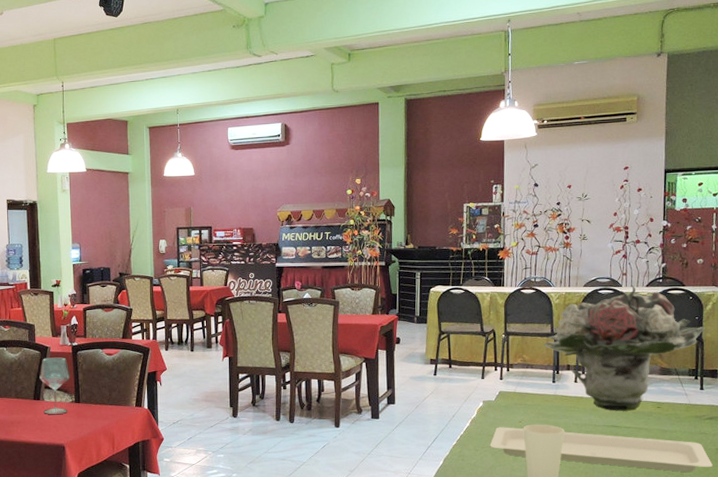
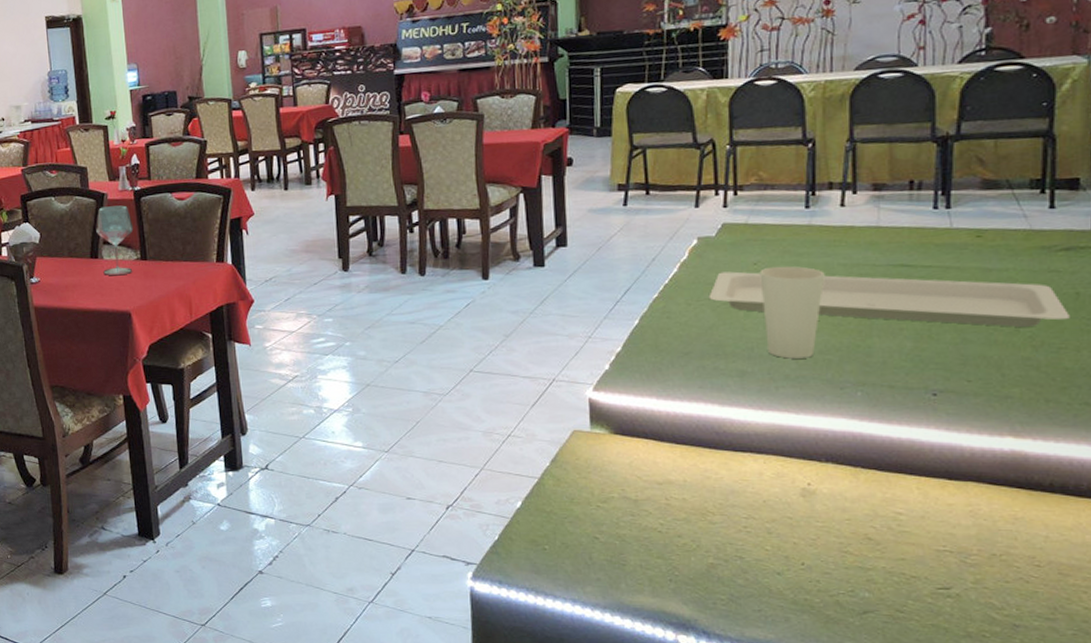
flower arrangement: present [544,285,707,411] -> none [791,62,1061,244]

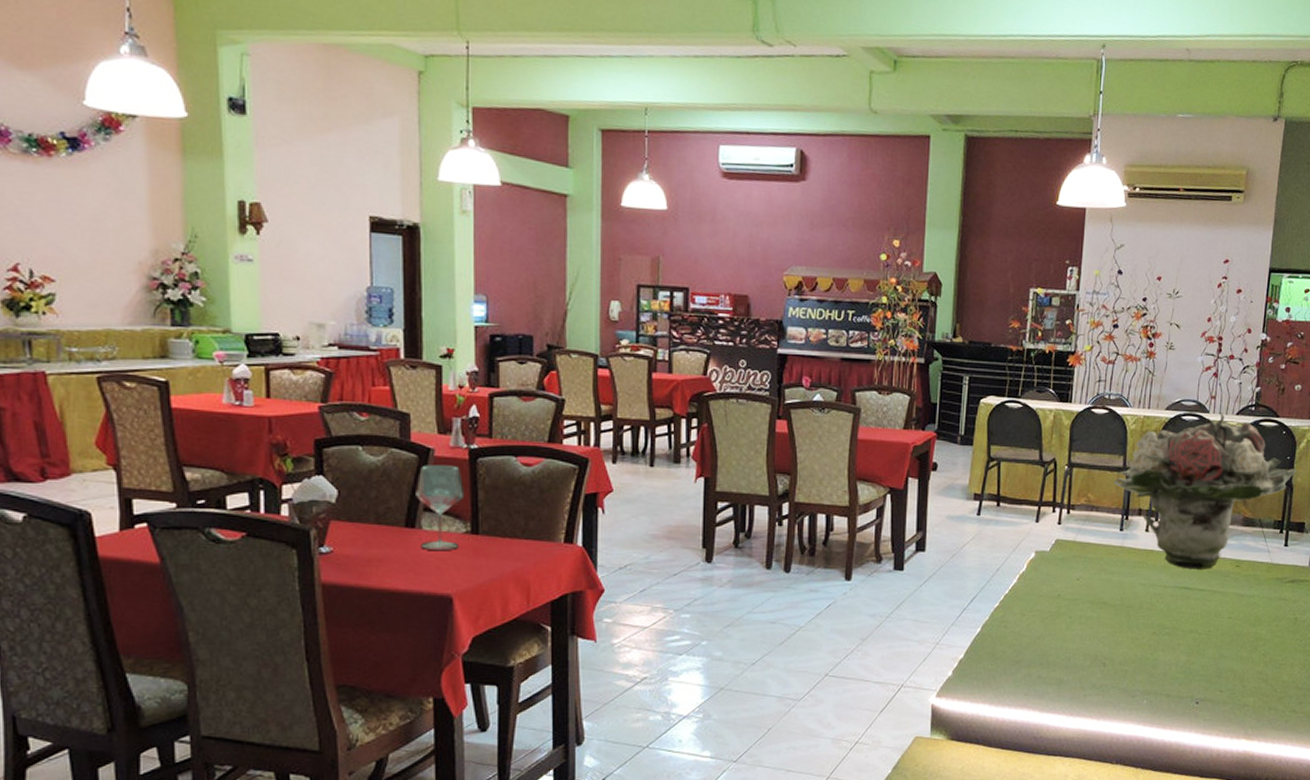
serving tray: present [708,271,1070,327] -> none [1039,585,1290,645]
cup: present [759,266,825,359] -> none [1080,583,1129,669]
flower arrangement: none [791,62,1061,244] -> present [1113,411,1298,569]

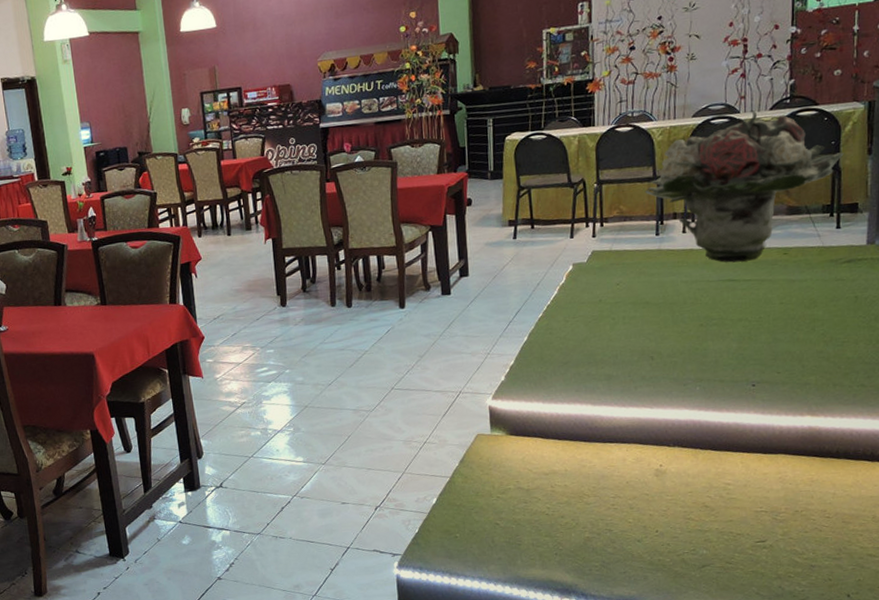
wine glass: present [416,465,465,551] -> none [58,255,93,321]

